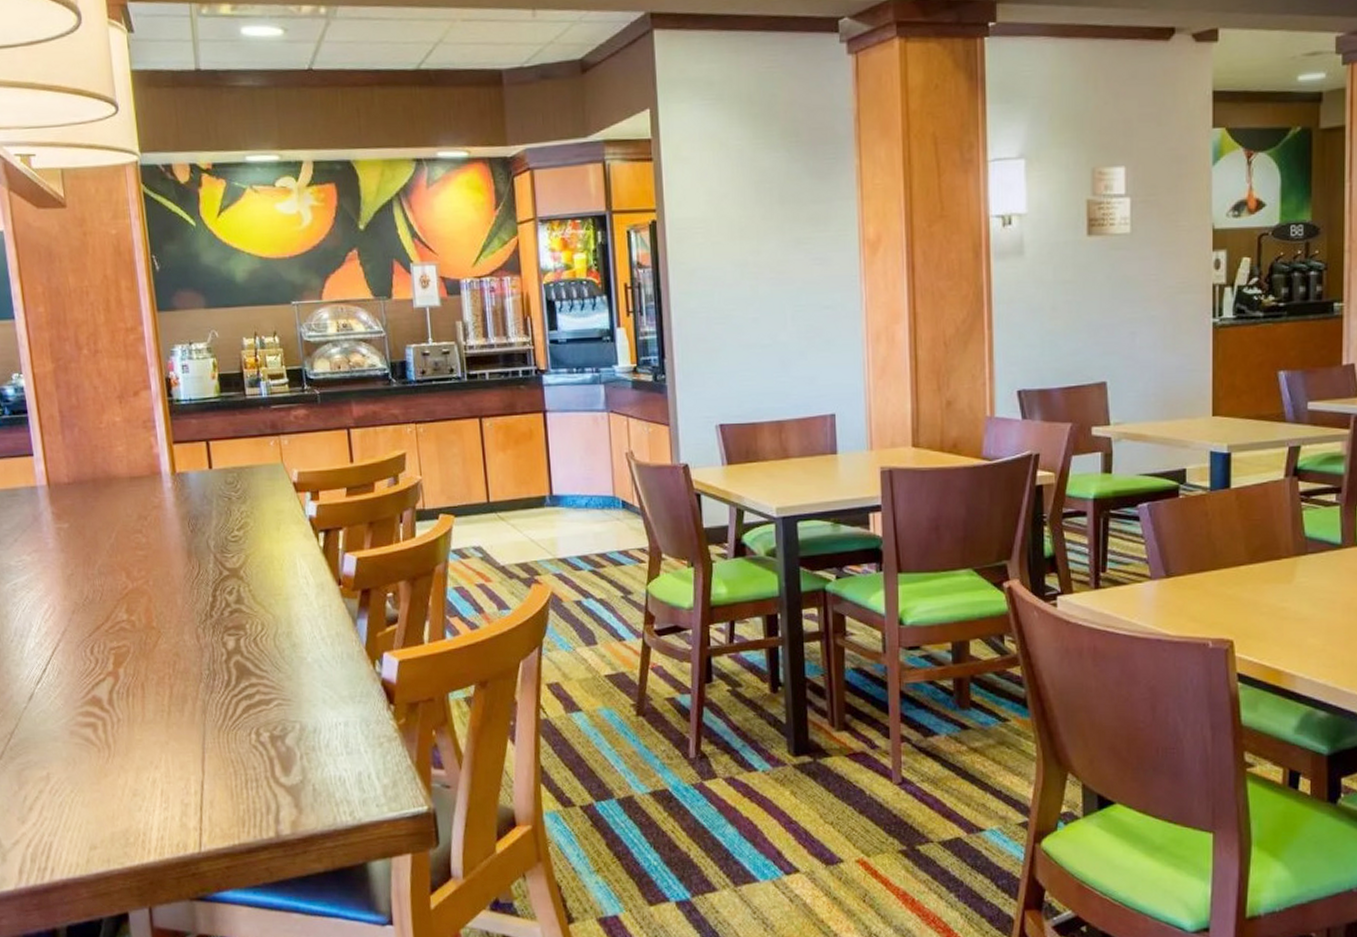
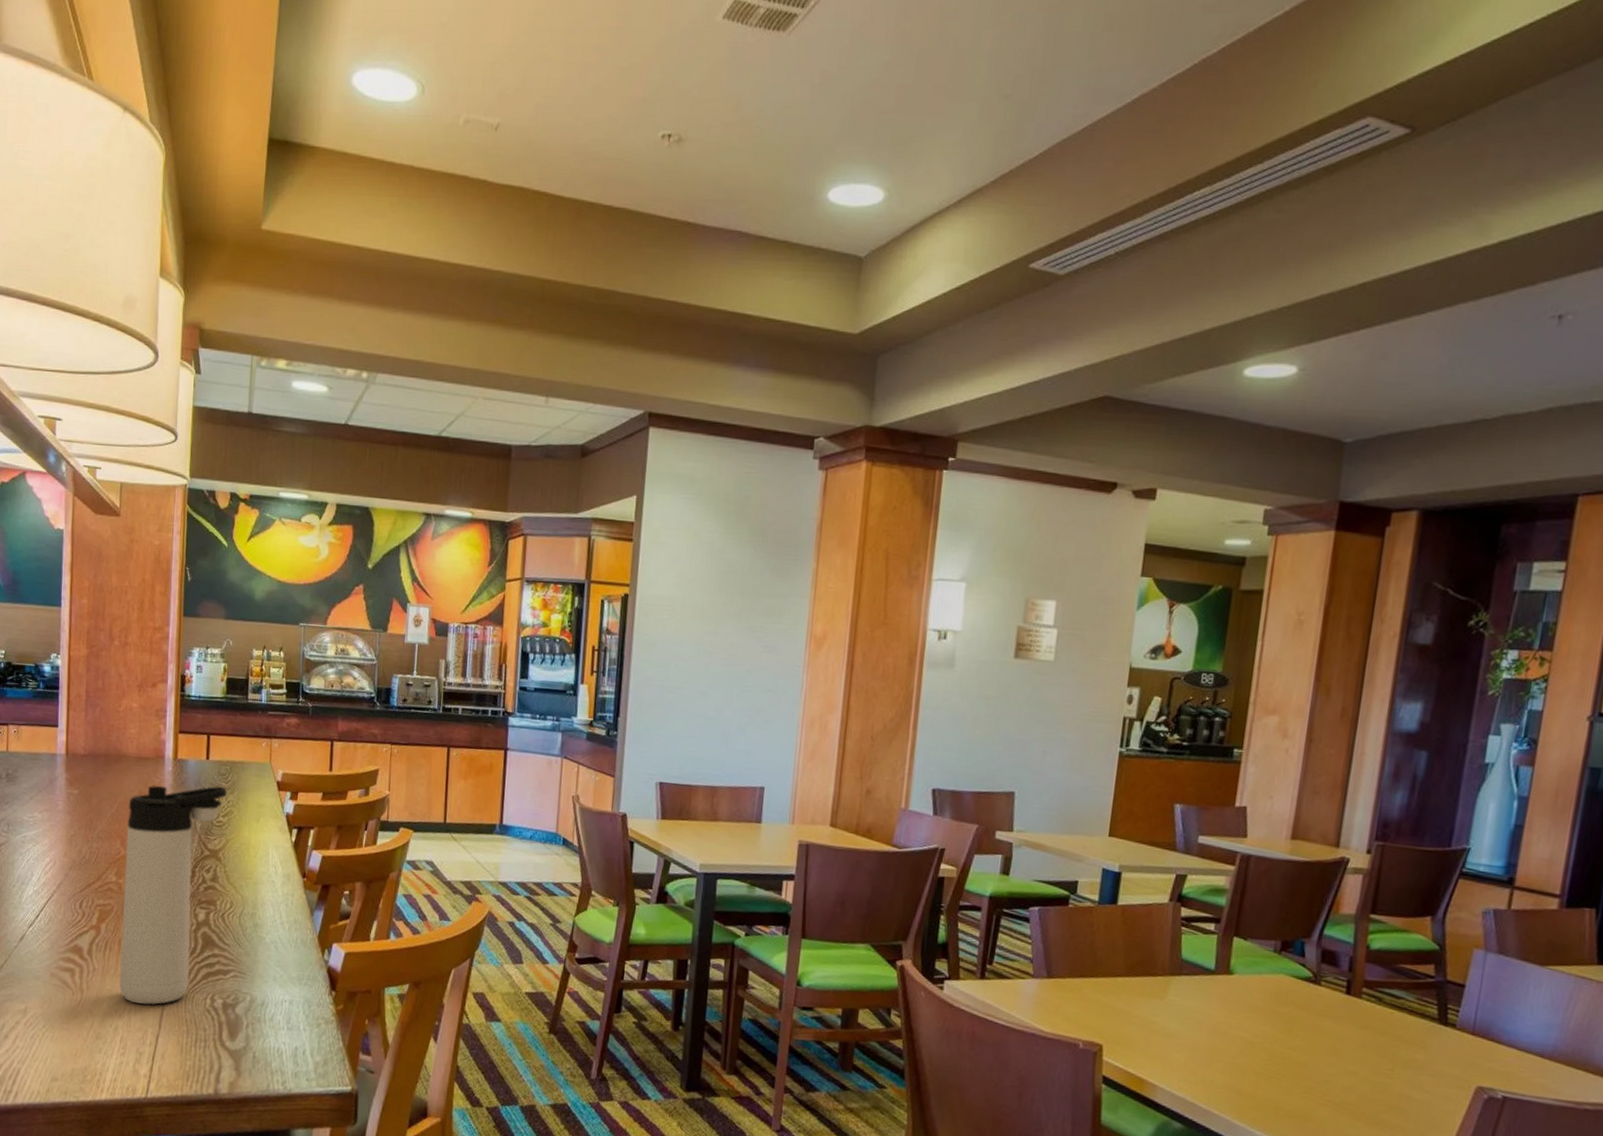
thermos bottle: none [128,496,238,750] -> present [119,785,227,1005]

